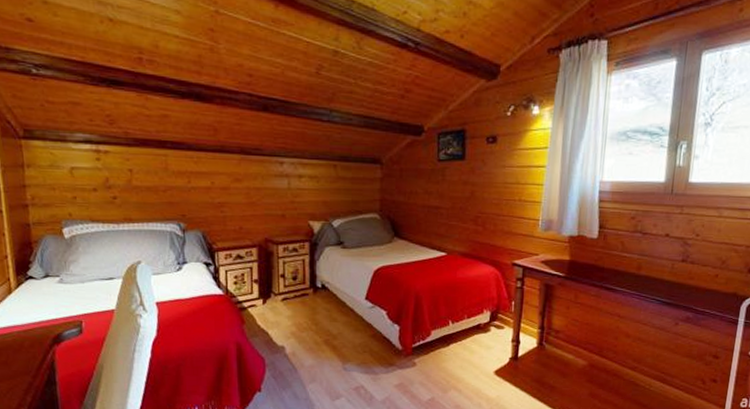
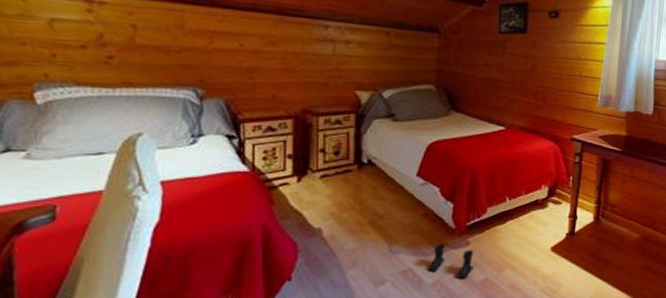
boots: none [378,363,420,397] -> present [428,243,474,279]

